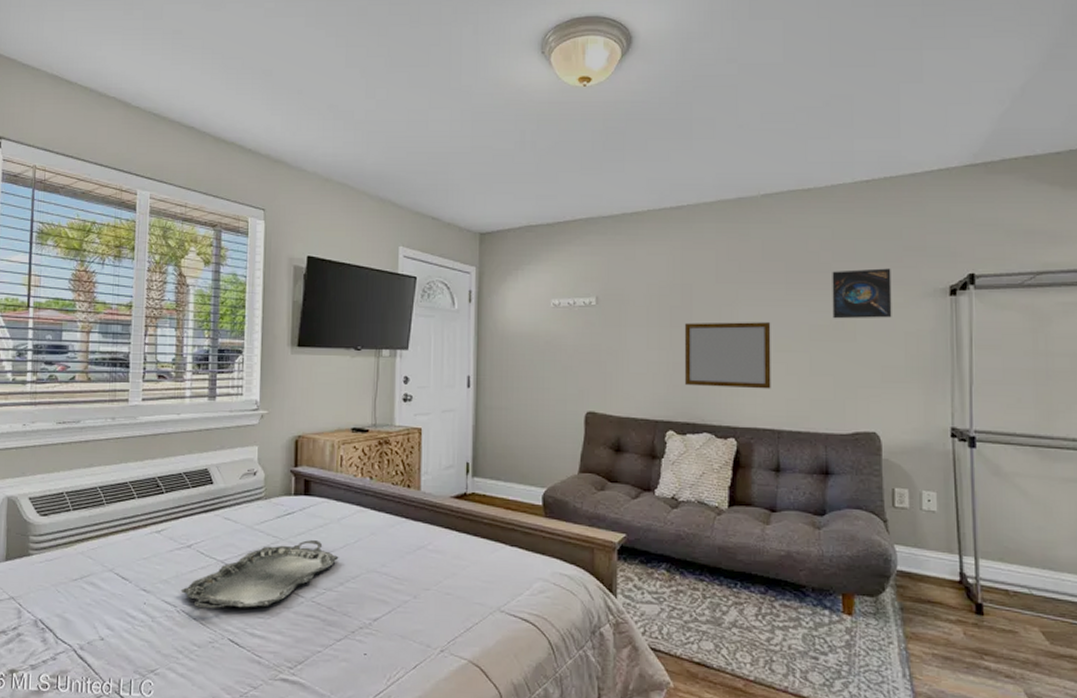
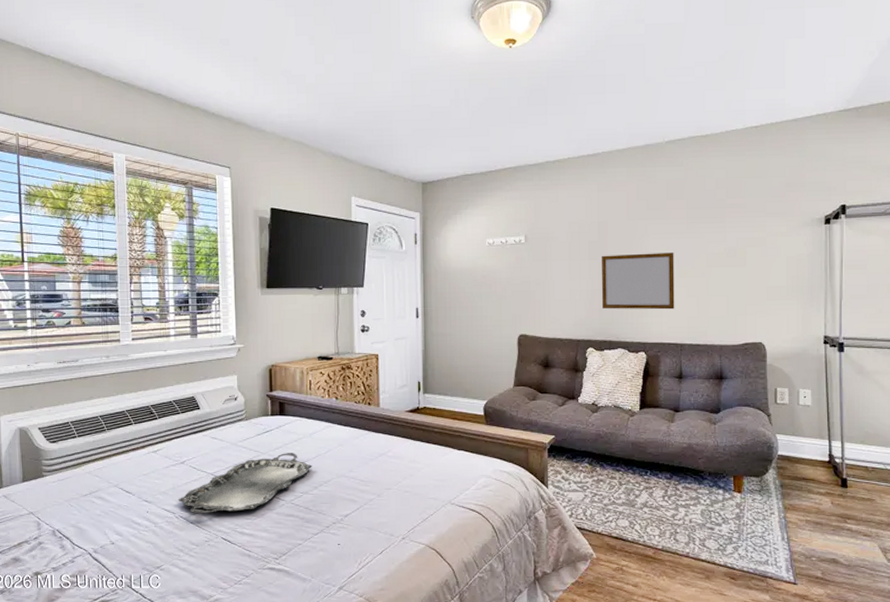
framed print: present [832,268,892,319] -> none [726,202,776,248]

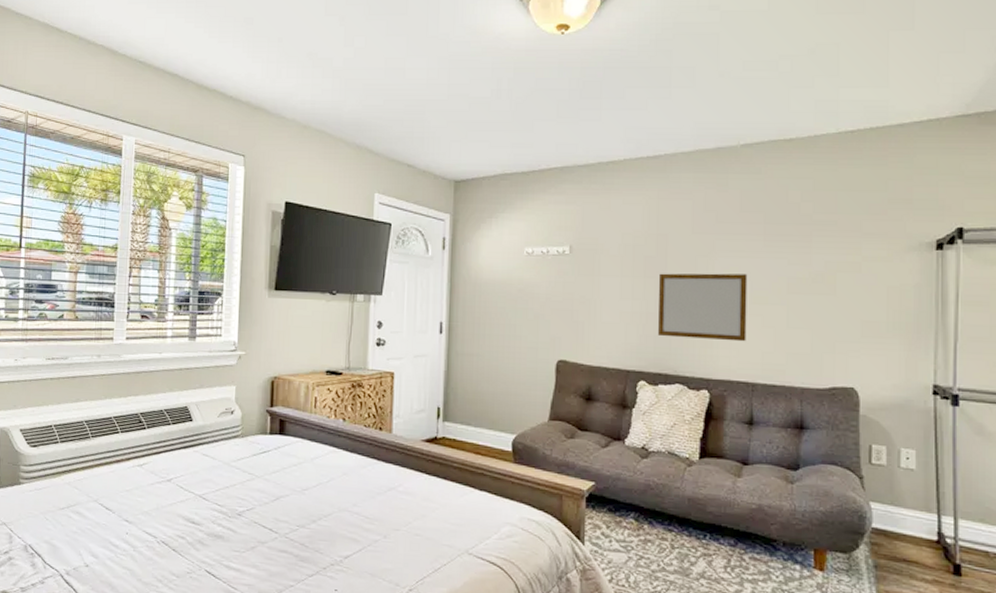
serving tray: present [178,453,312,514] -> none [161,478,312,541]

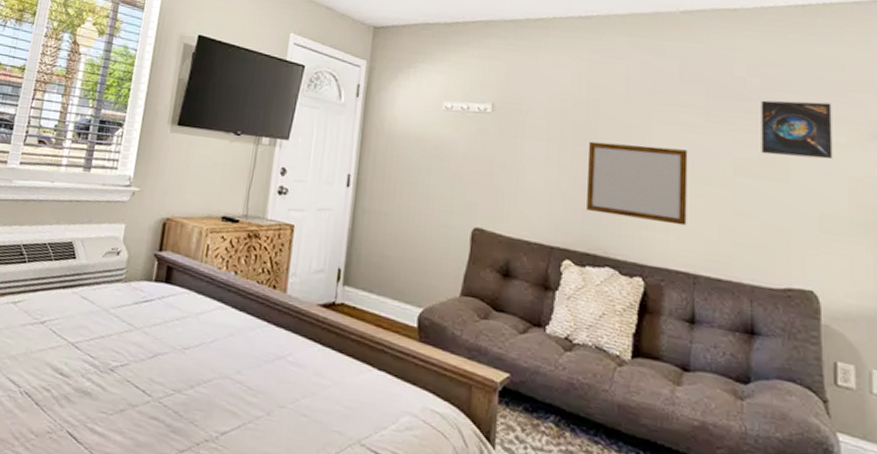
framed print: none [812,221,875,272] -> present [761,100,833,160]

